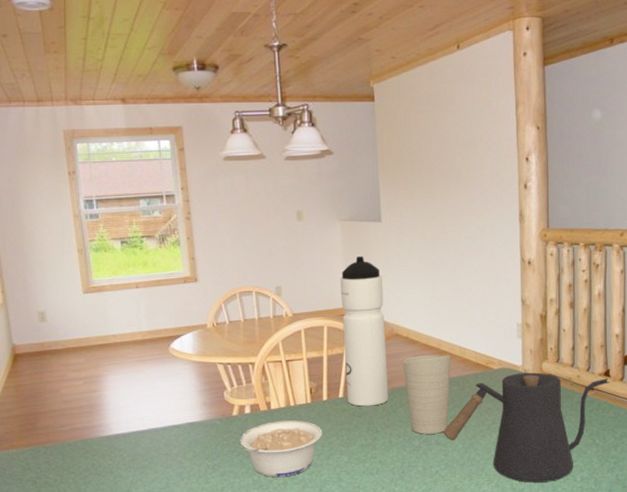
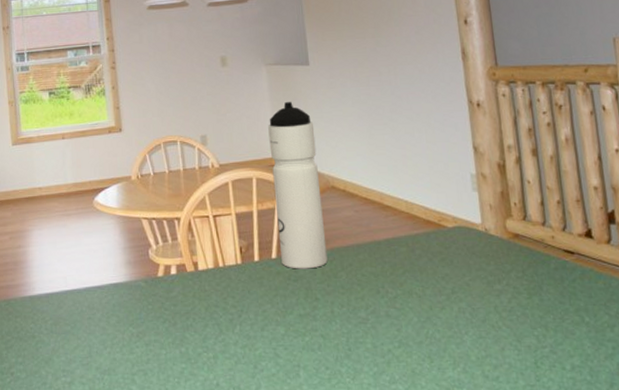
legume: present [239,420,322,478] -> none [165,284,255,351]
cup: present [402,354,451,434] -> none [340,210,399,304]
kettle: present [443,372,610,483] -> none [394,232,594,369]

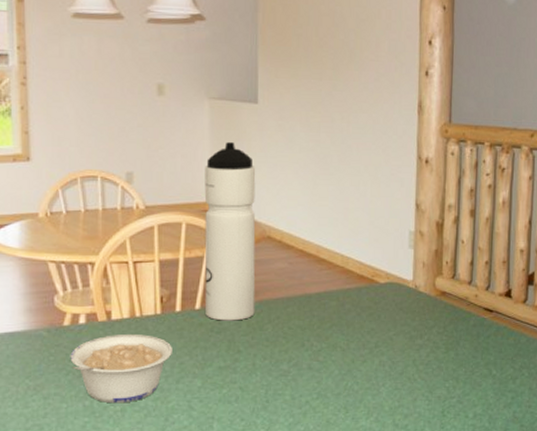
legume: none [165,284,255,351] -> present [70,334,172,404]

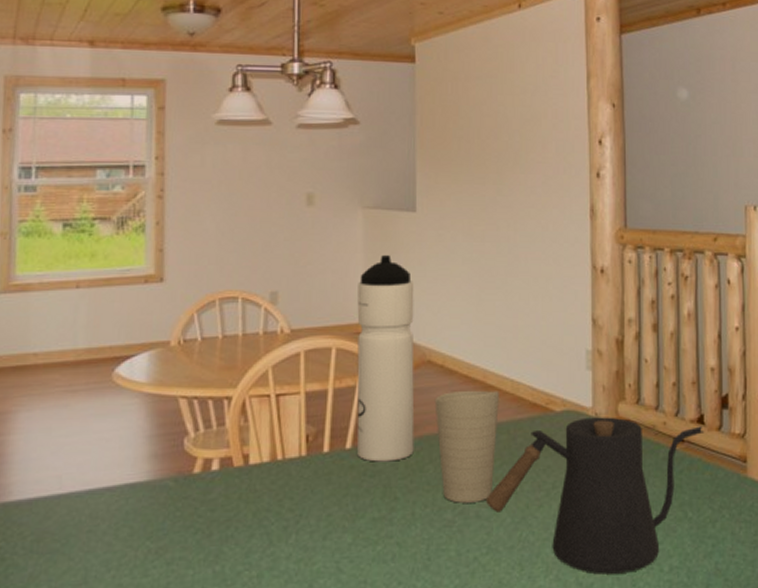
legume: present [70,334,172,404] -> none [199,481,319,568]
cup: none [273,262,331,357] -> present [434,390,499,503]
kettle: none [317,289,512,418] -> present [486,417,705,575]

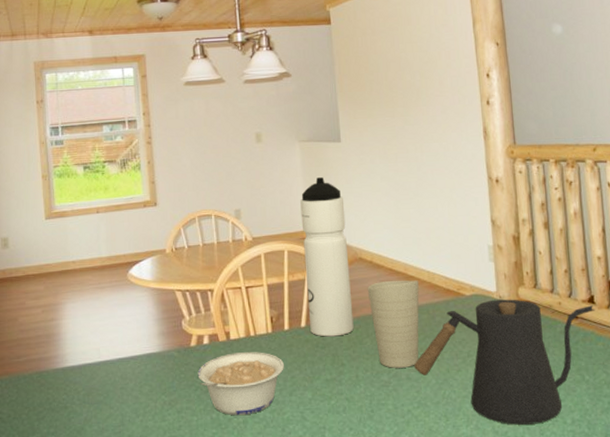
legume: none [199,481,319,568] -> present [197,352,284,416]

